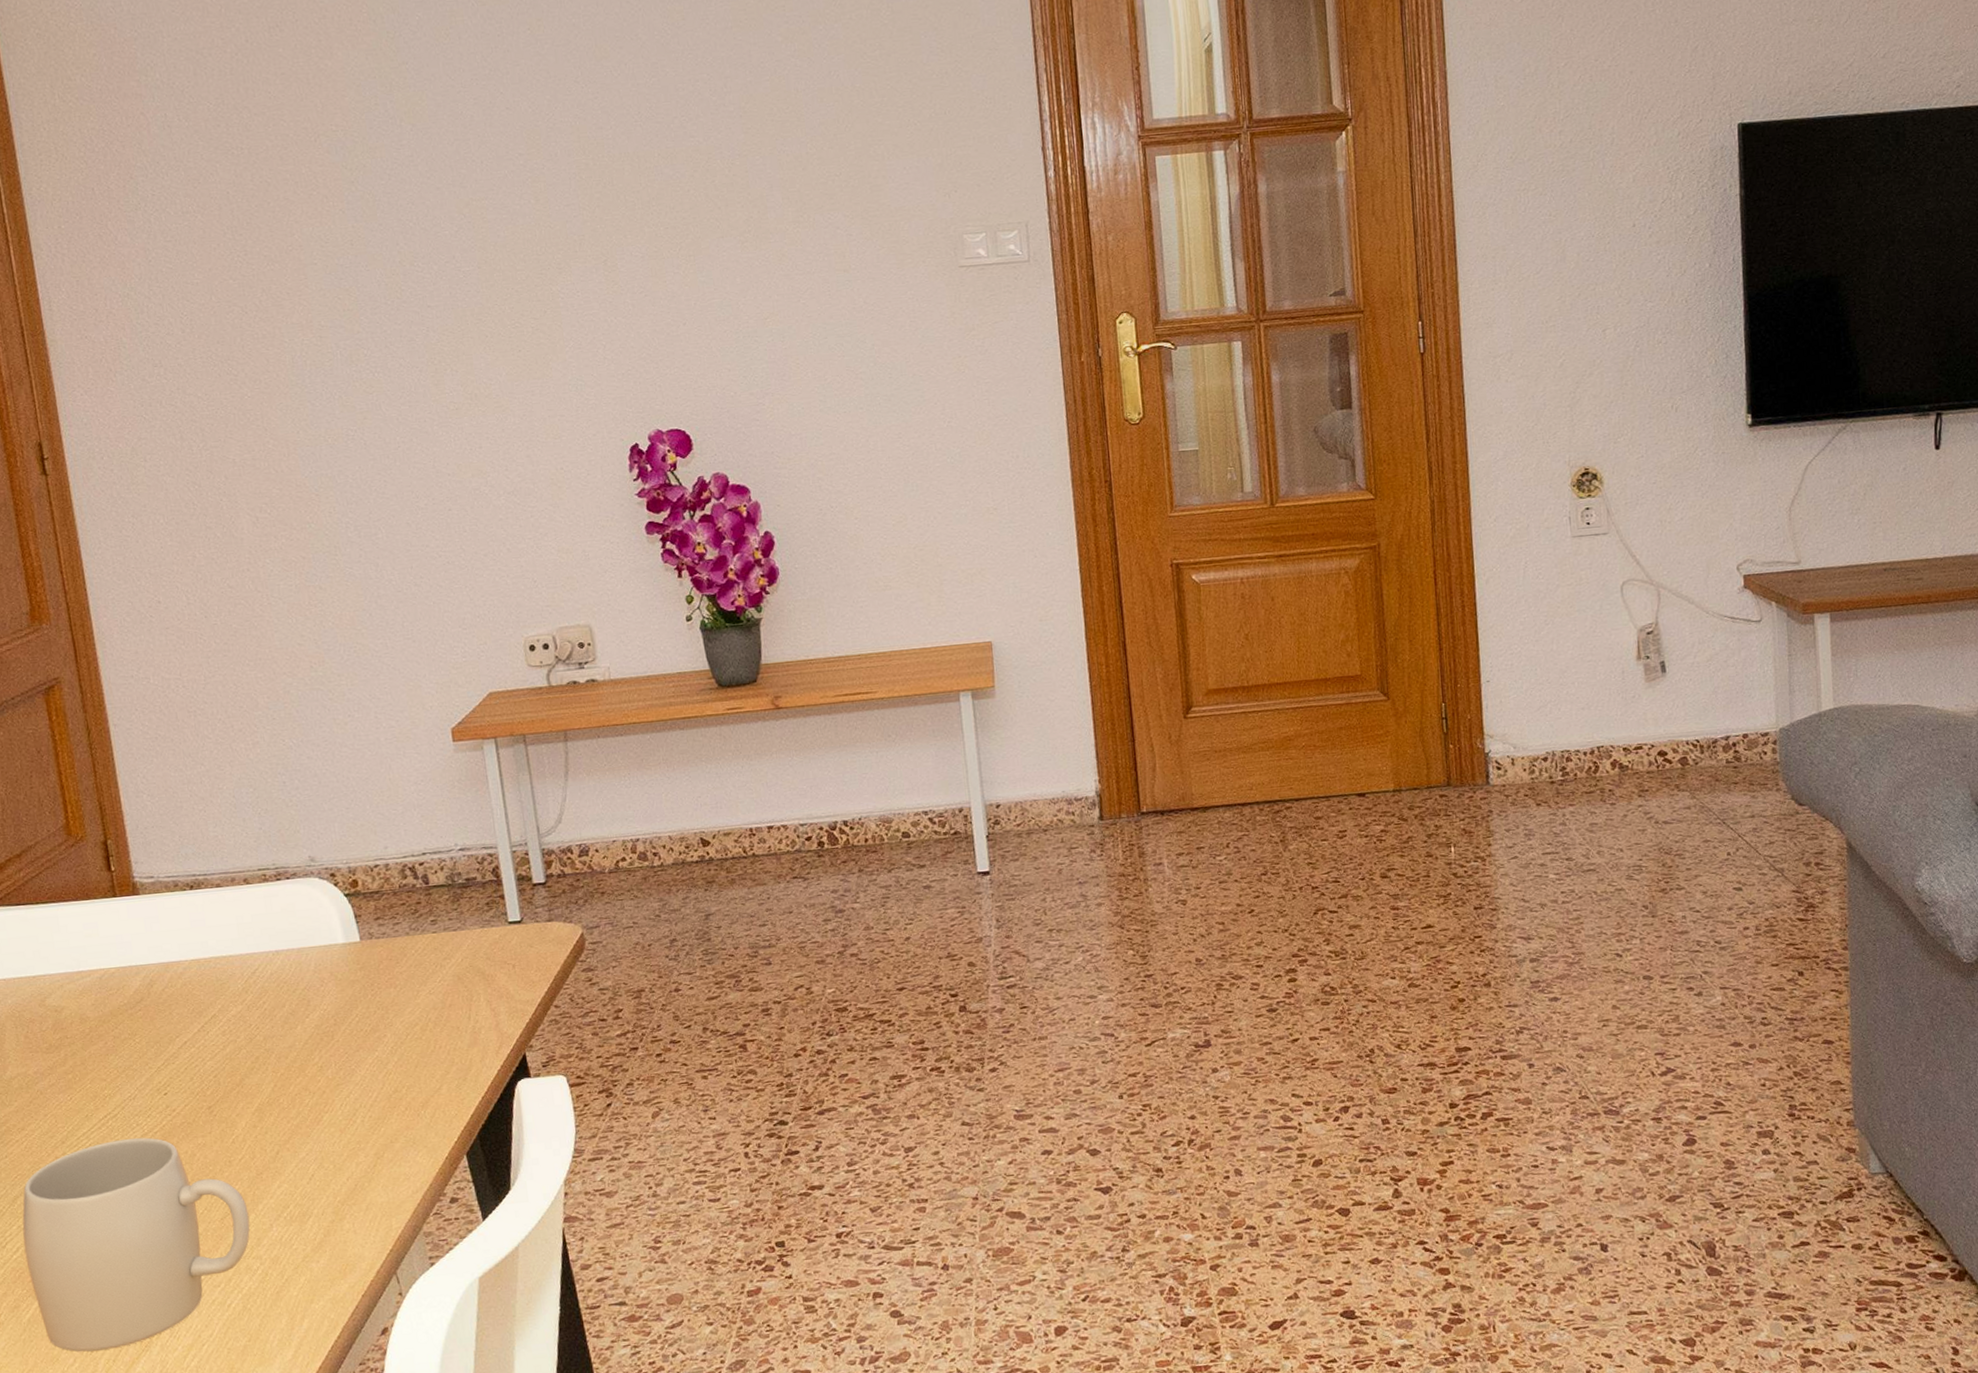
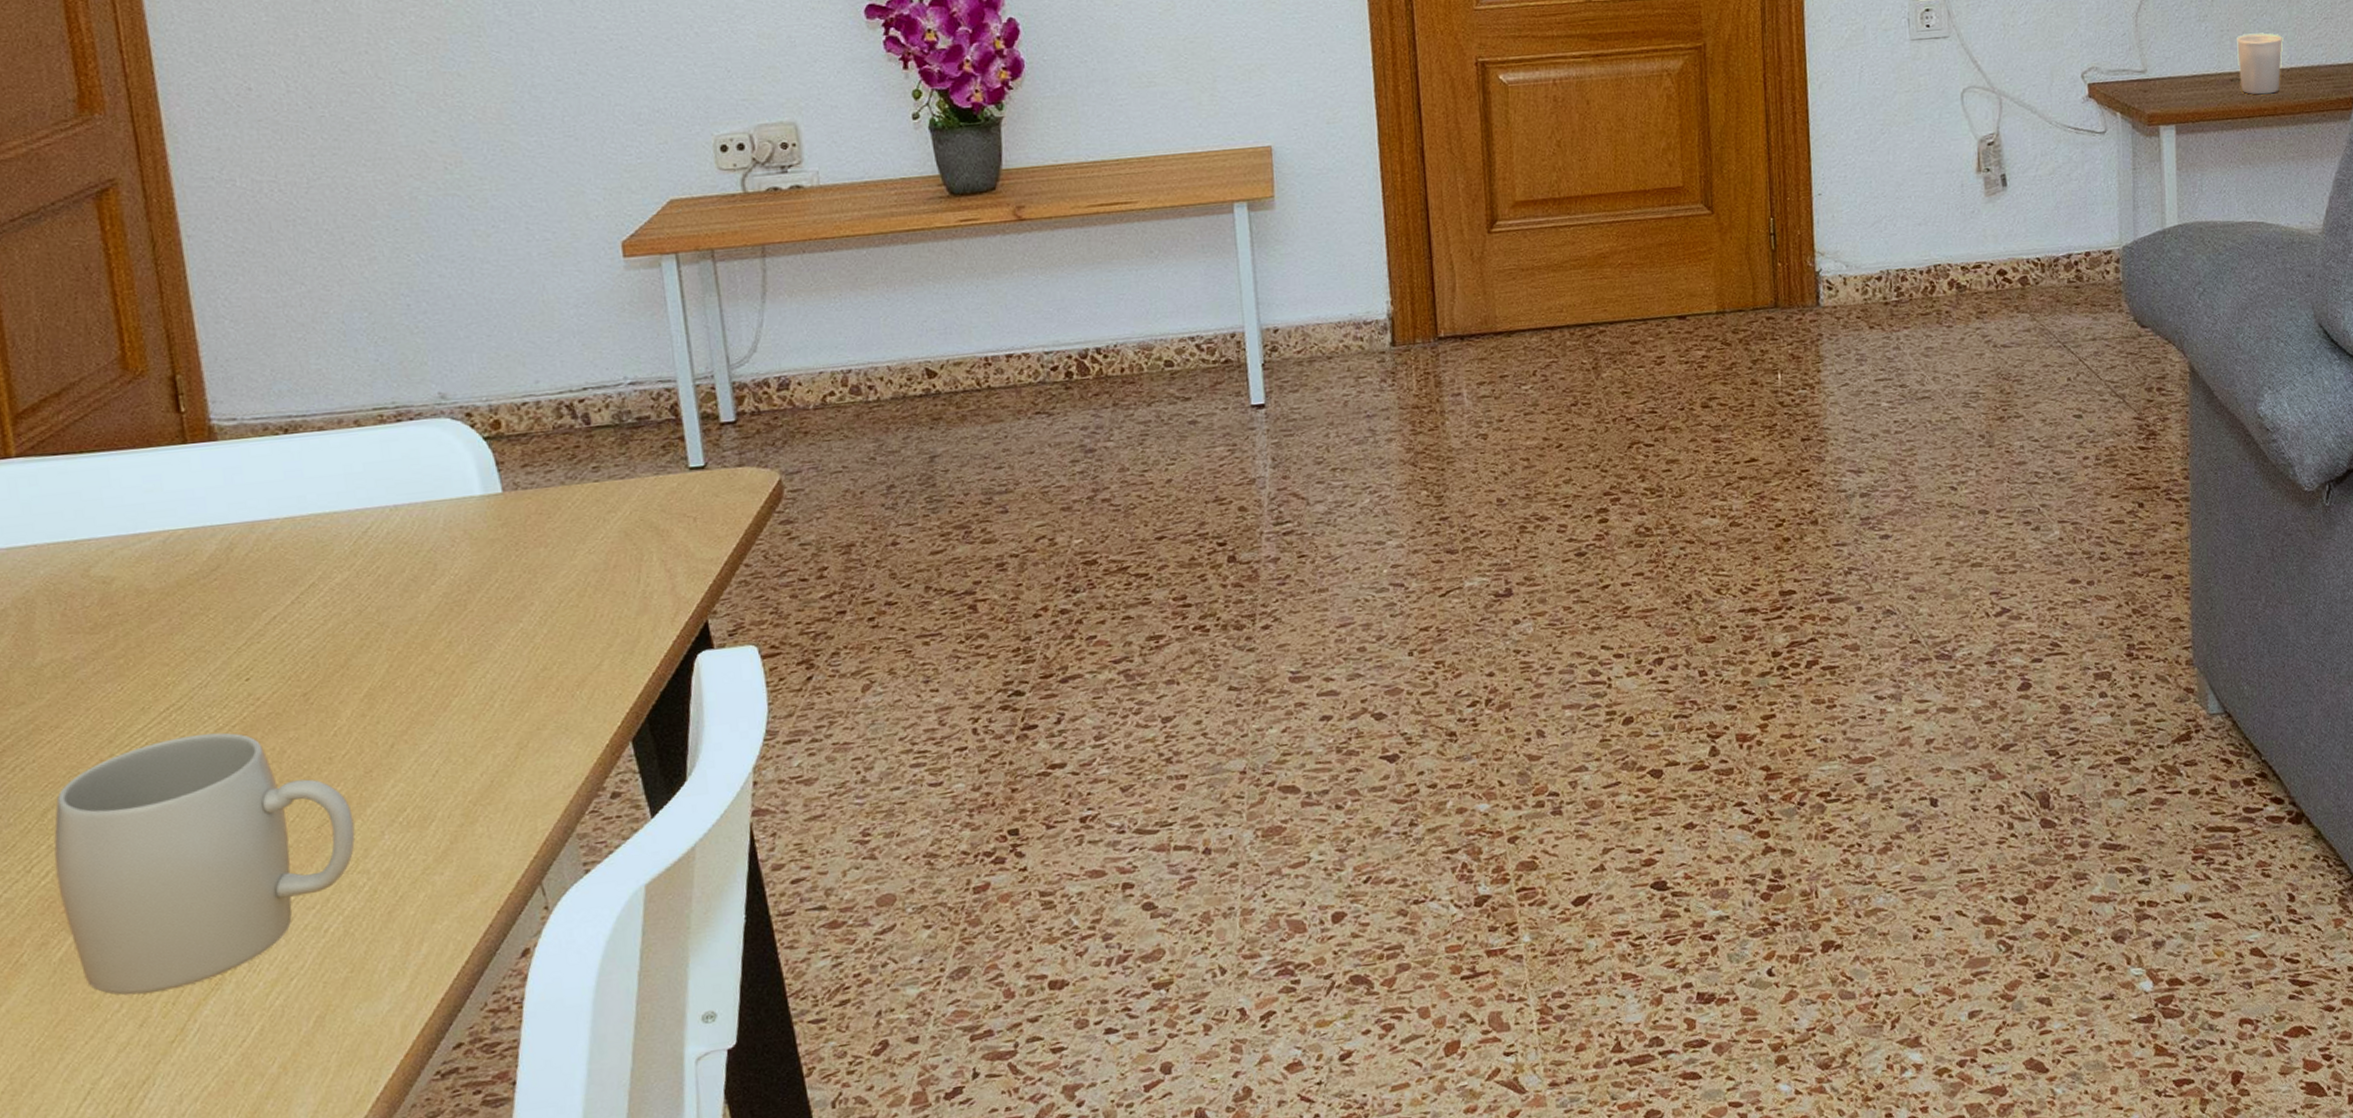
candle holder: none [1889,525,1935,584] -> present [2237,33,2282,95]

